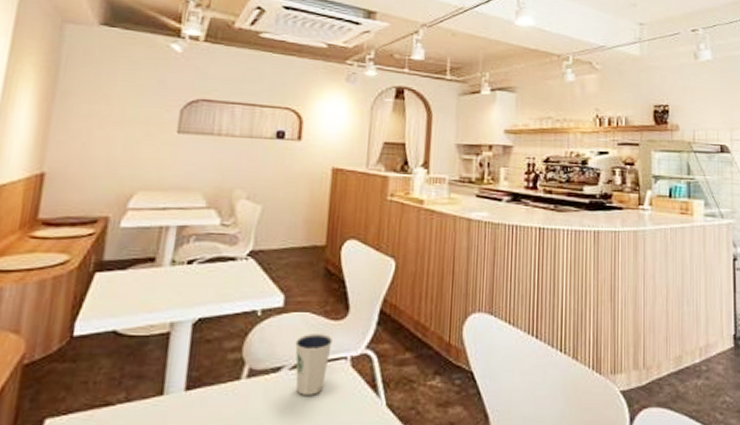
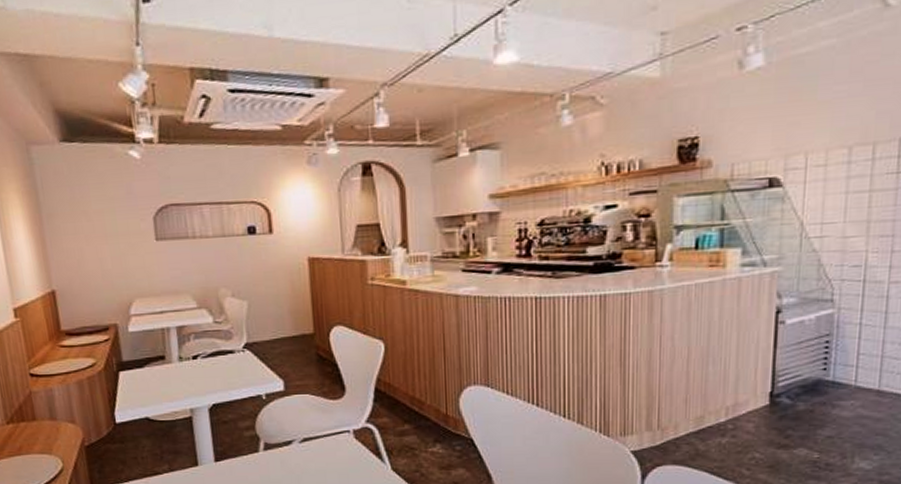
dixie cup: present [295,334,332,395] -> none [301,412,334,463]

